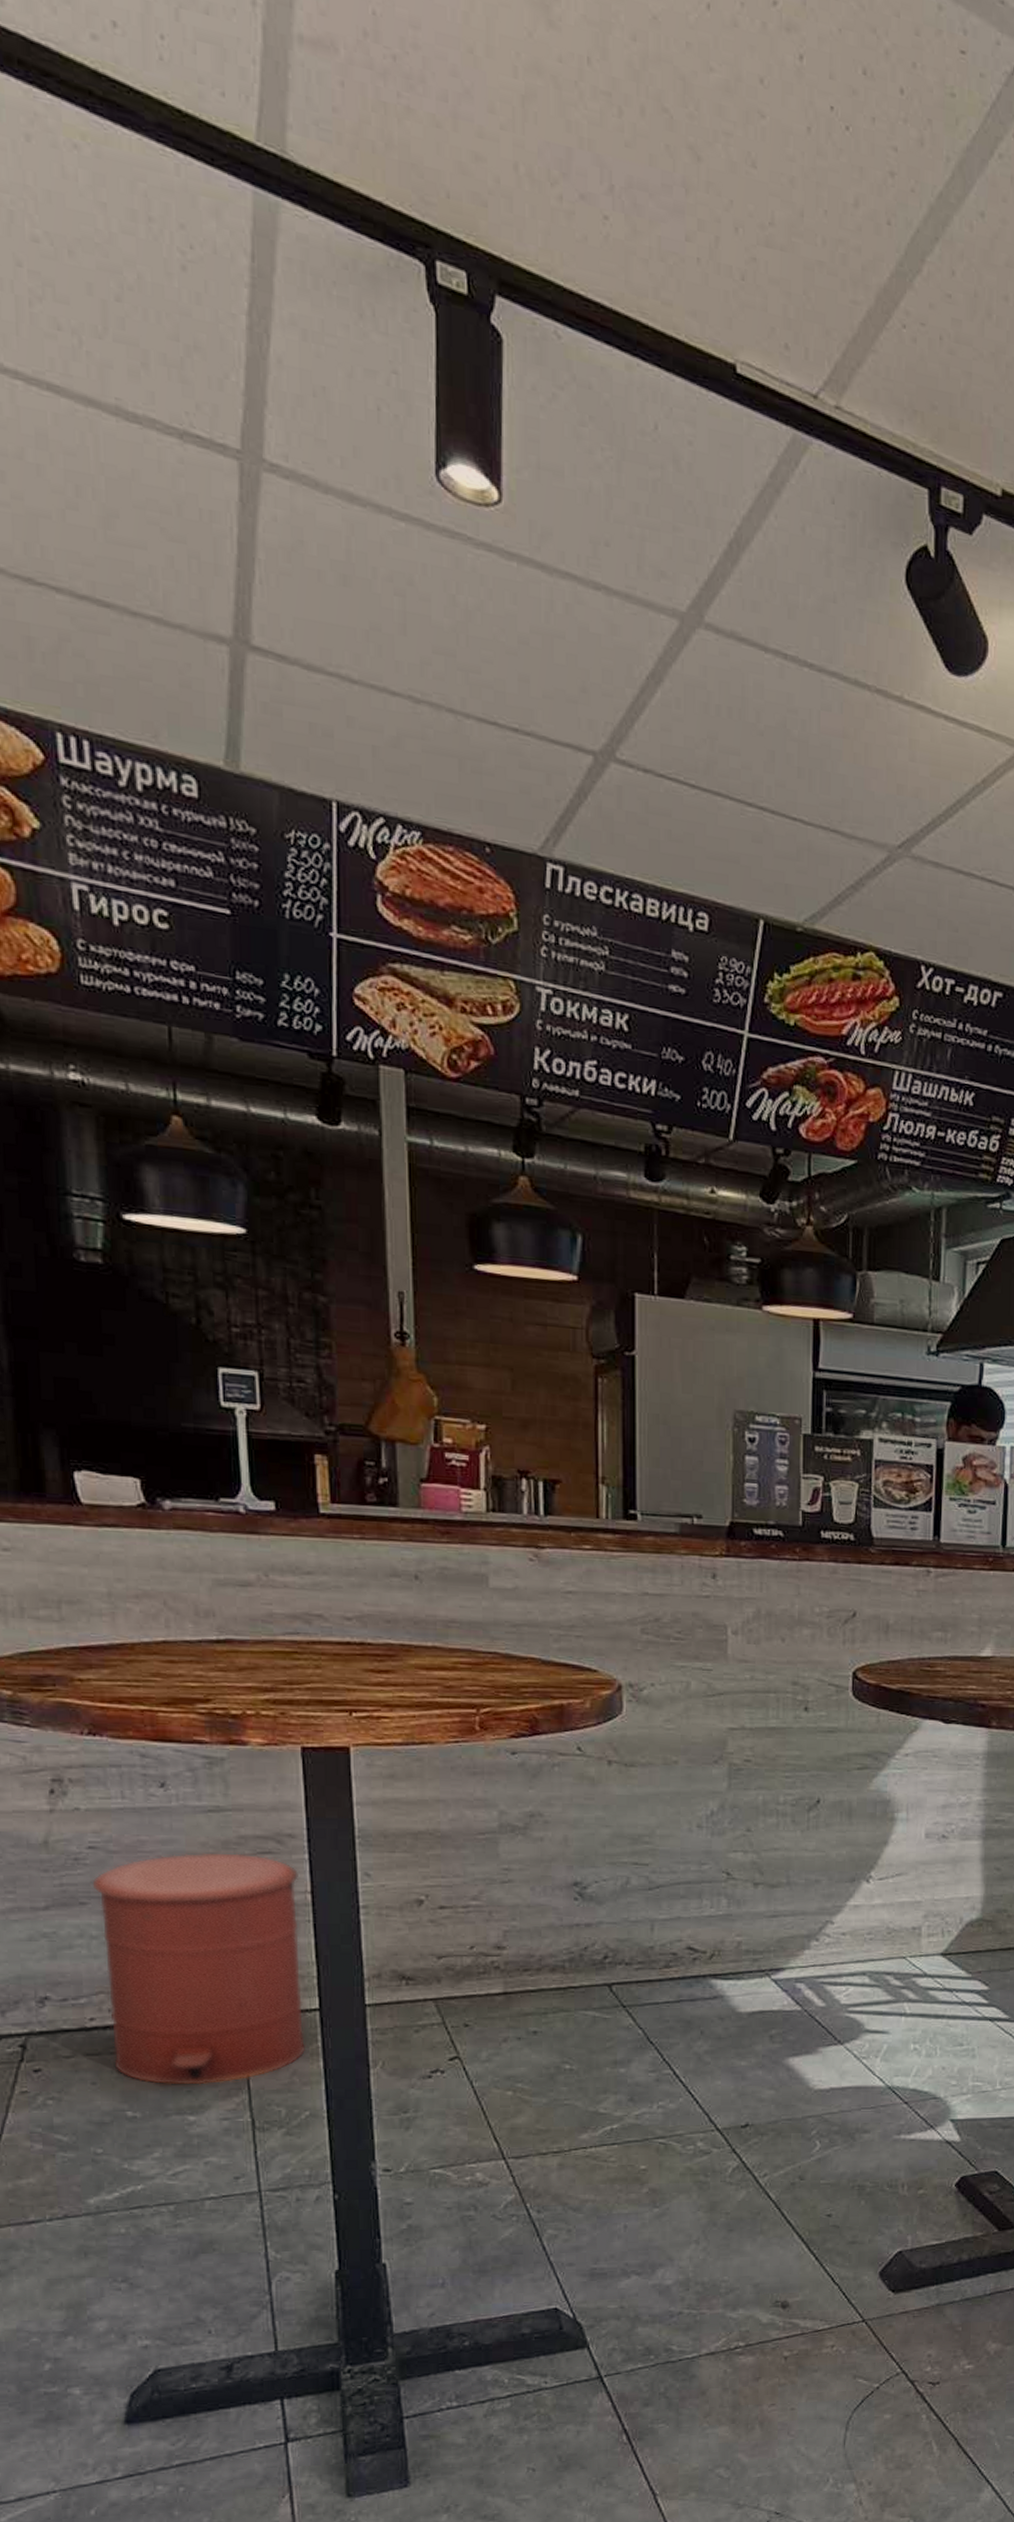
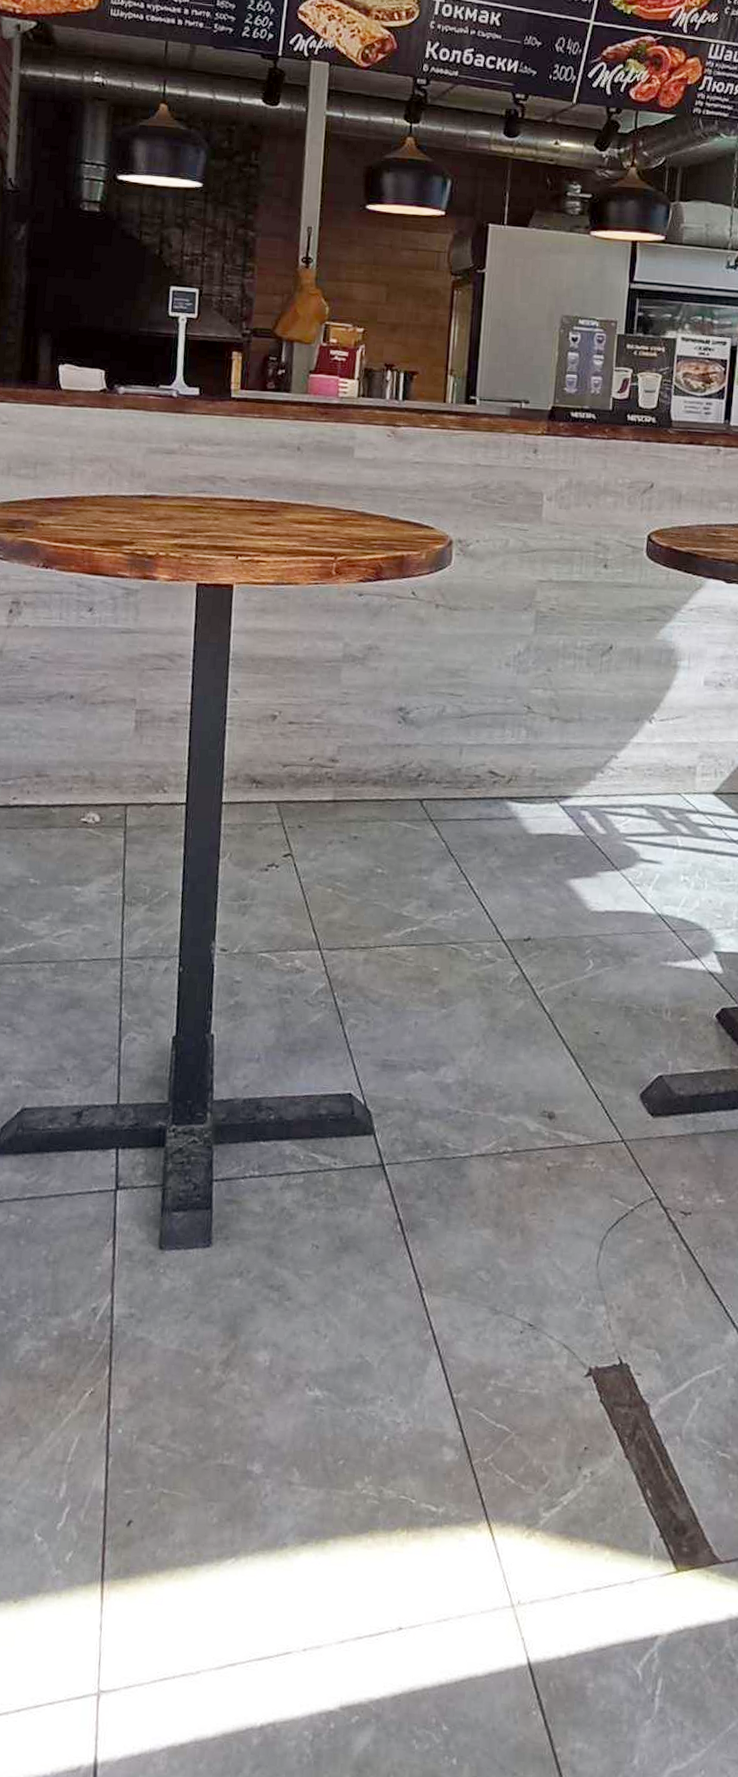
trash can: present [92,1852,307,2085] -> none [26,666,184,862]

